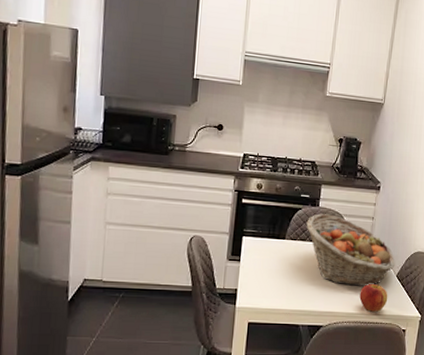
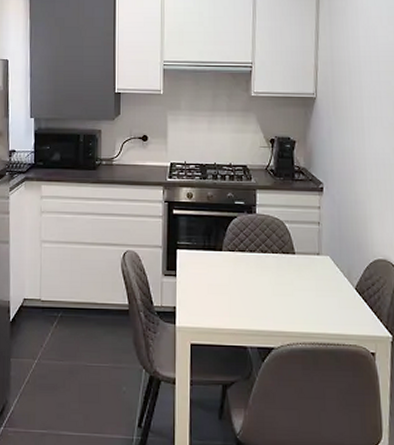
fruit basket: present [306,214,395,286] -> none [244,221,352,301]
apple: present [359,283,388,312] -> none [313,297,348,331]

